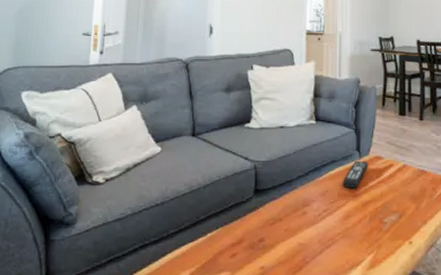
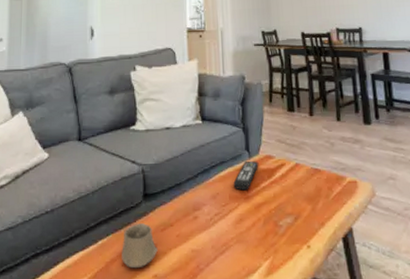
cup: none [230,217,266,261] -> present [122,223,158,269]

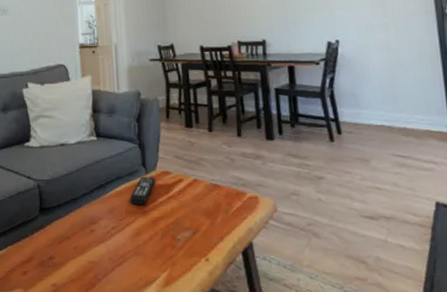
cup: present [122,223,158,269] -> none [20,236,56,278]

